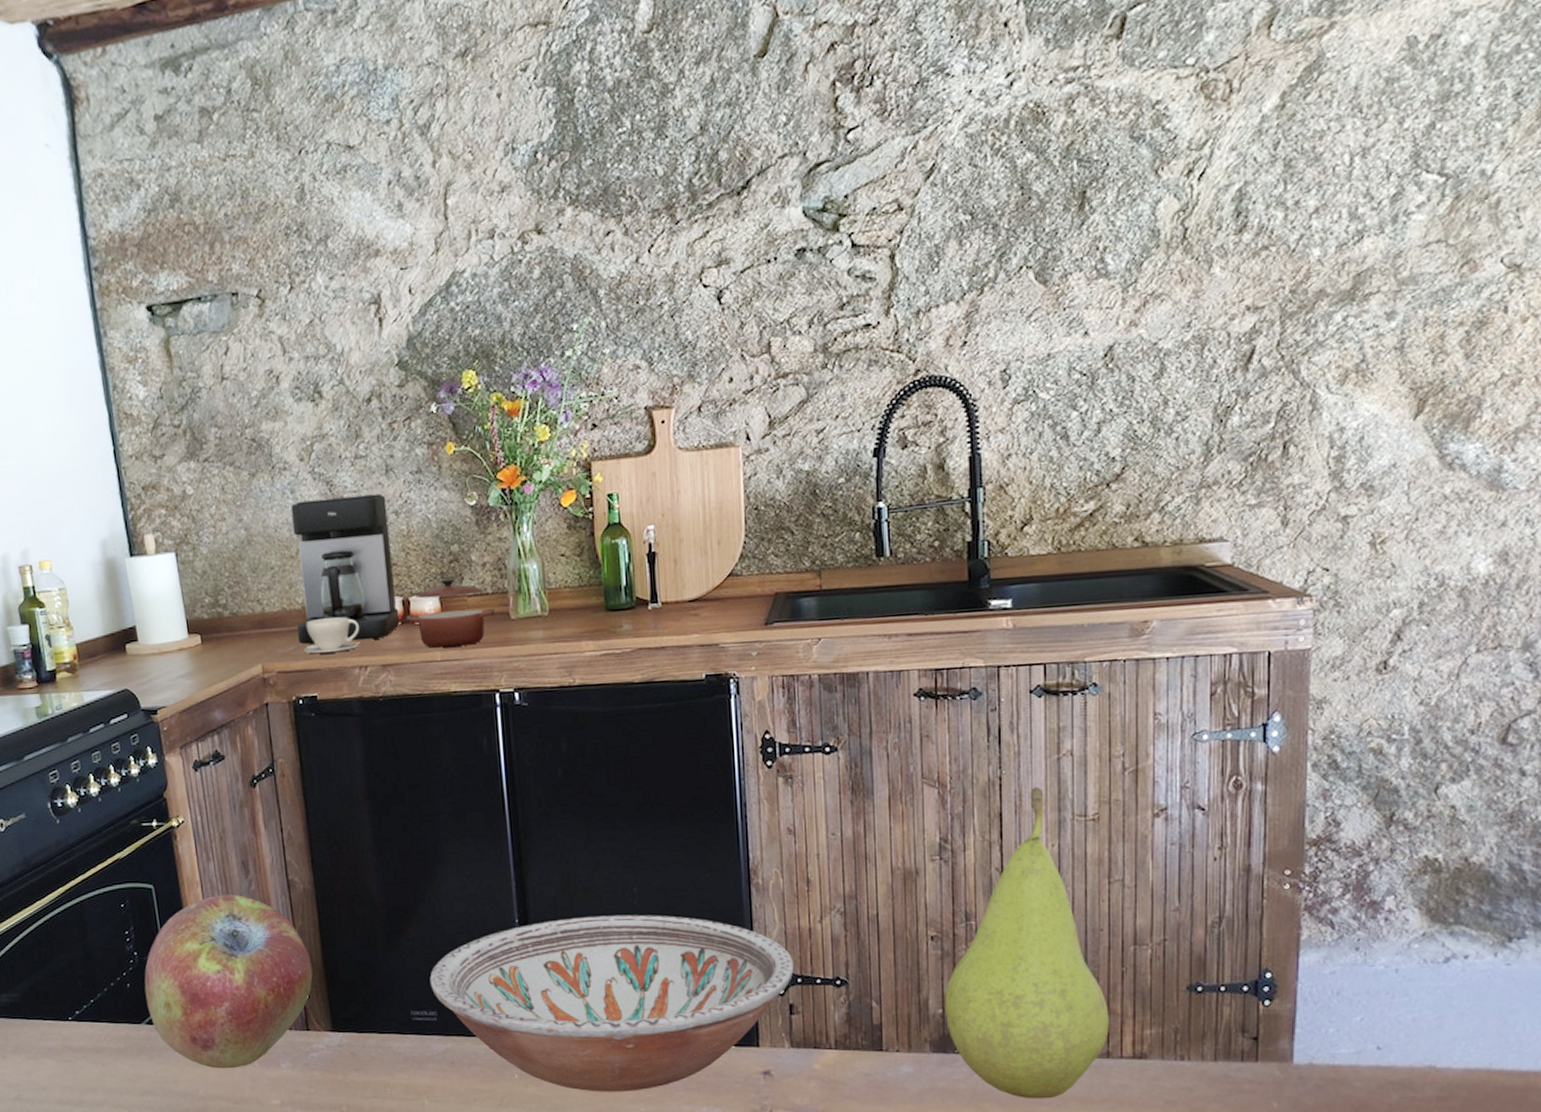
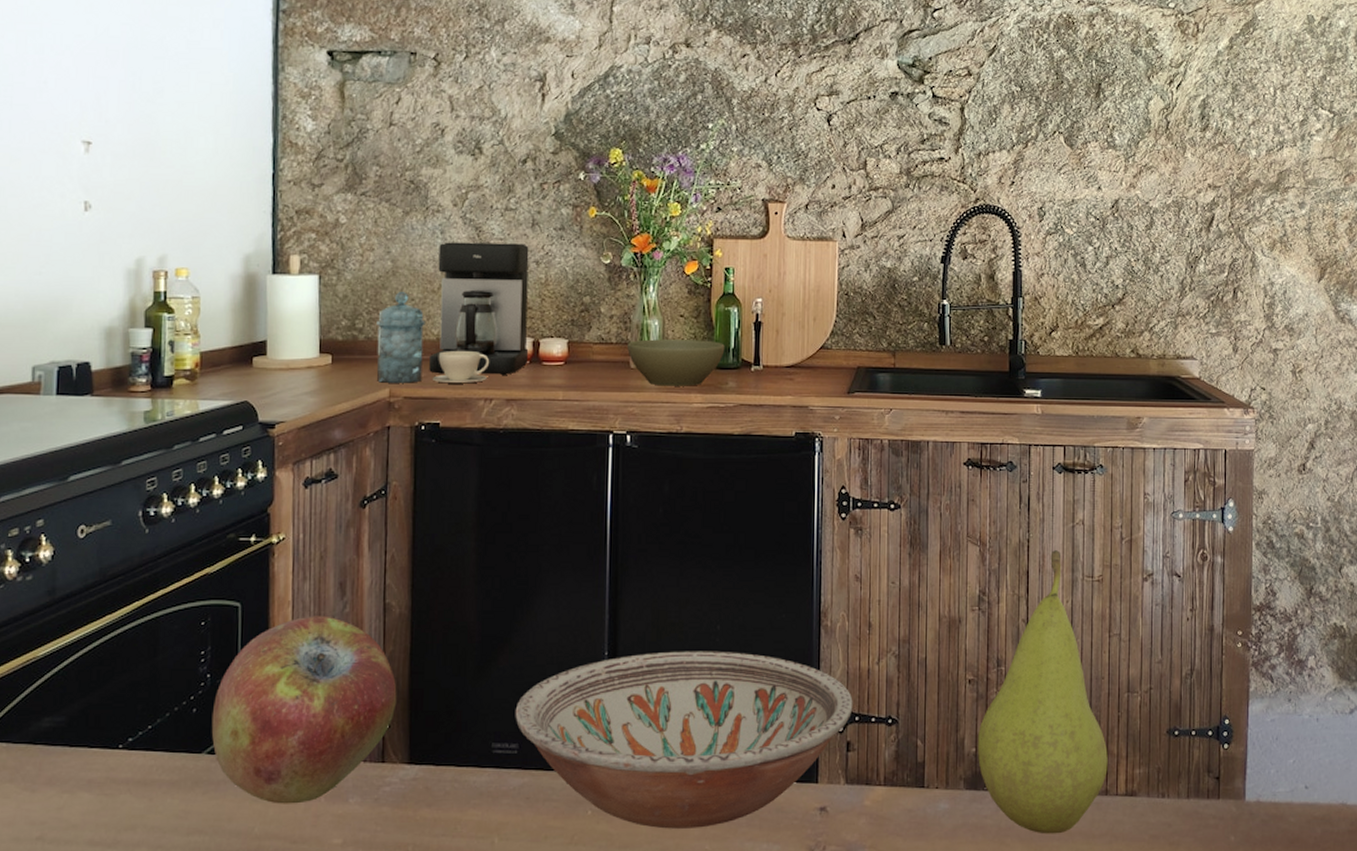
canister: none [239,560,293,659] -> present [376,291,425,383]
saucepan: present [405,578,495,648] -> none [534,326,617,388]
bowl: none [505,580,616,636] -> present [627,339,725,386]

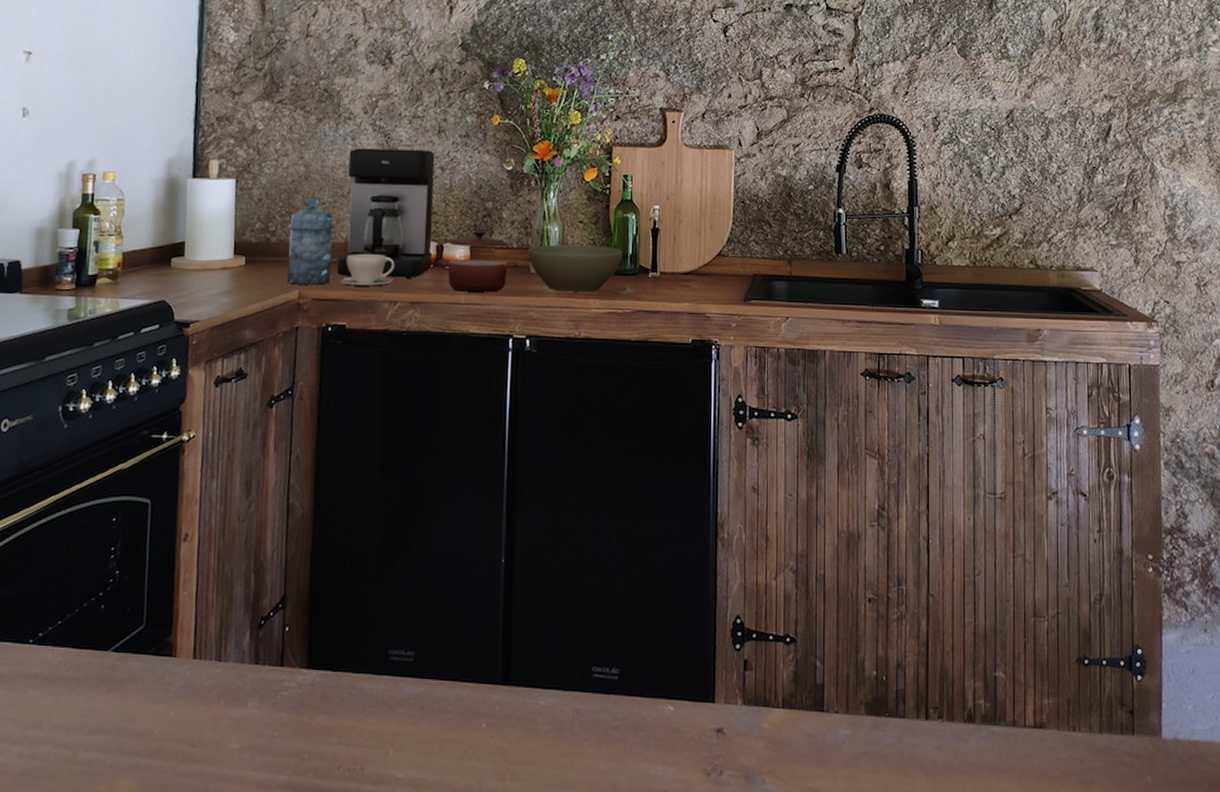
fruit: present [211,615,397,804] -> none [117,514,298,706]
bowl: present [515,651,853,829] -> none [412,560,750,746]
saucepan: none [534,326,617,388] -> present [438,231,517,292]
fruit: present [977,550,1108,834] -> none [878,465,1015,767]

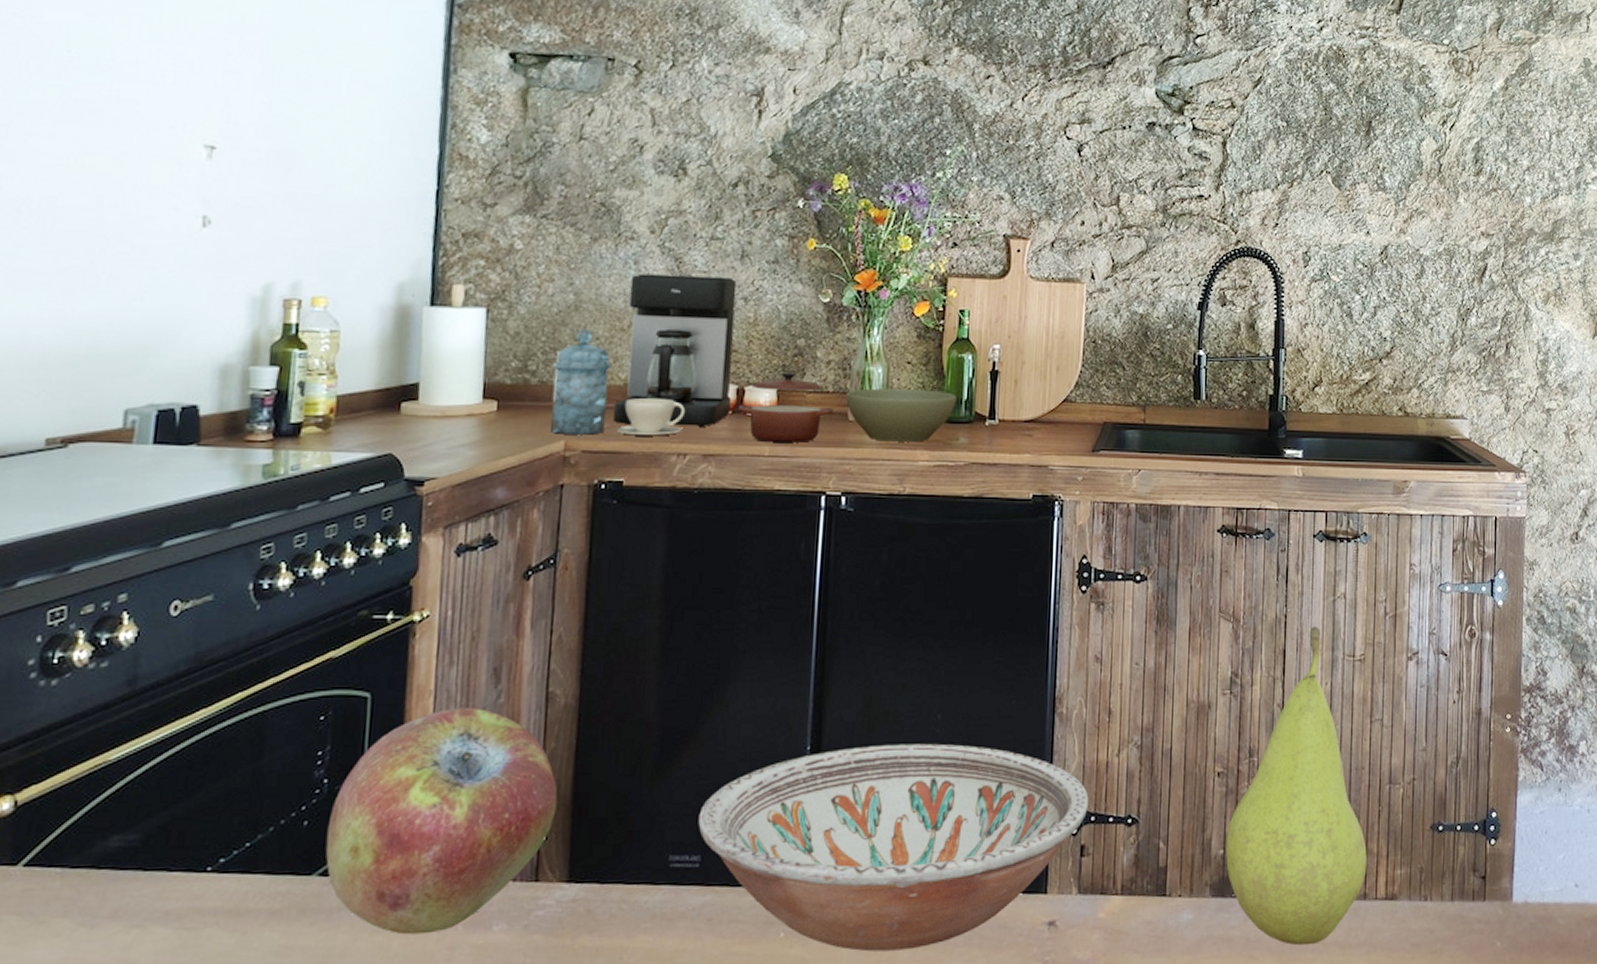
fruit: none [117,514,298,706] -> present [325,707,558,935]
bowl: none [412,560,750,746] -> present [698,743,1089,952]
fruit: none [878,465,1015,767] -> present [1225,627,1367,946]

